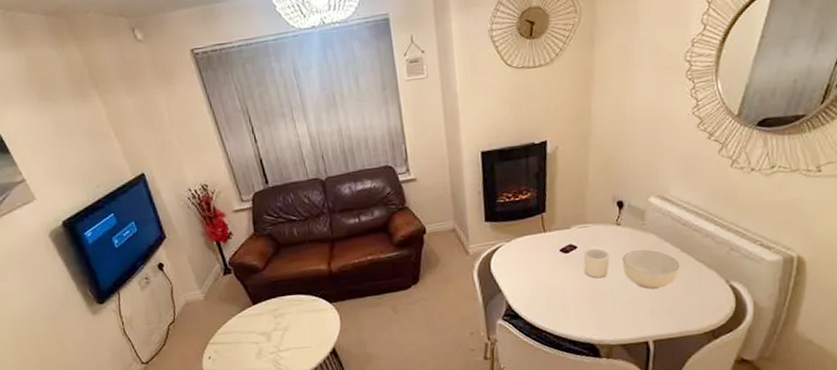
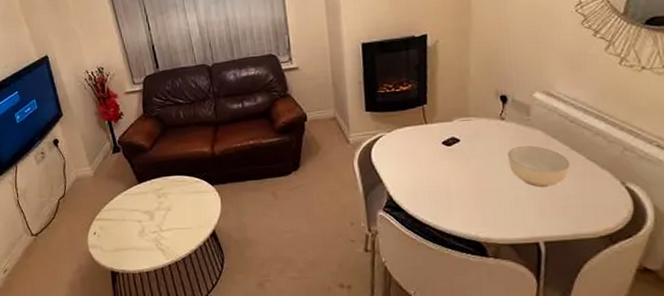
mug: present [583,247,610,279] -> none [466,141,495,173]

